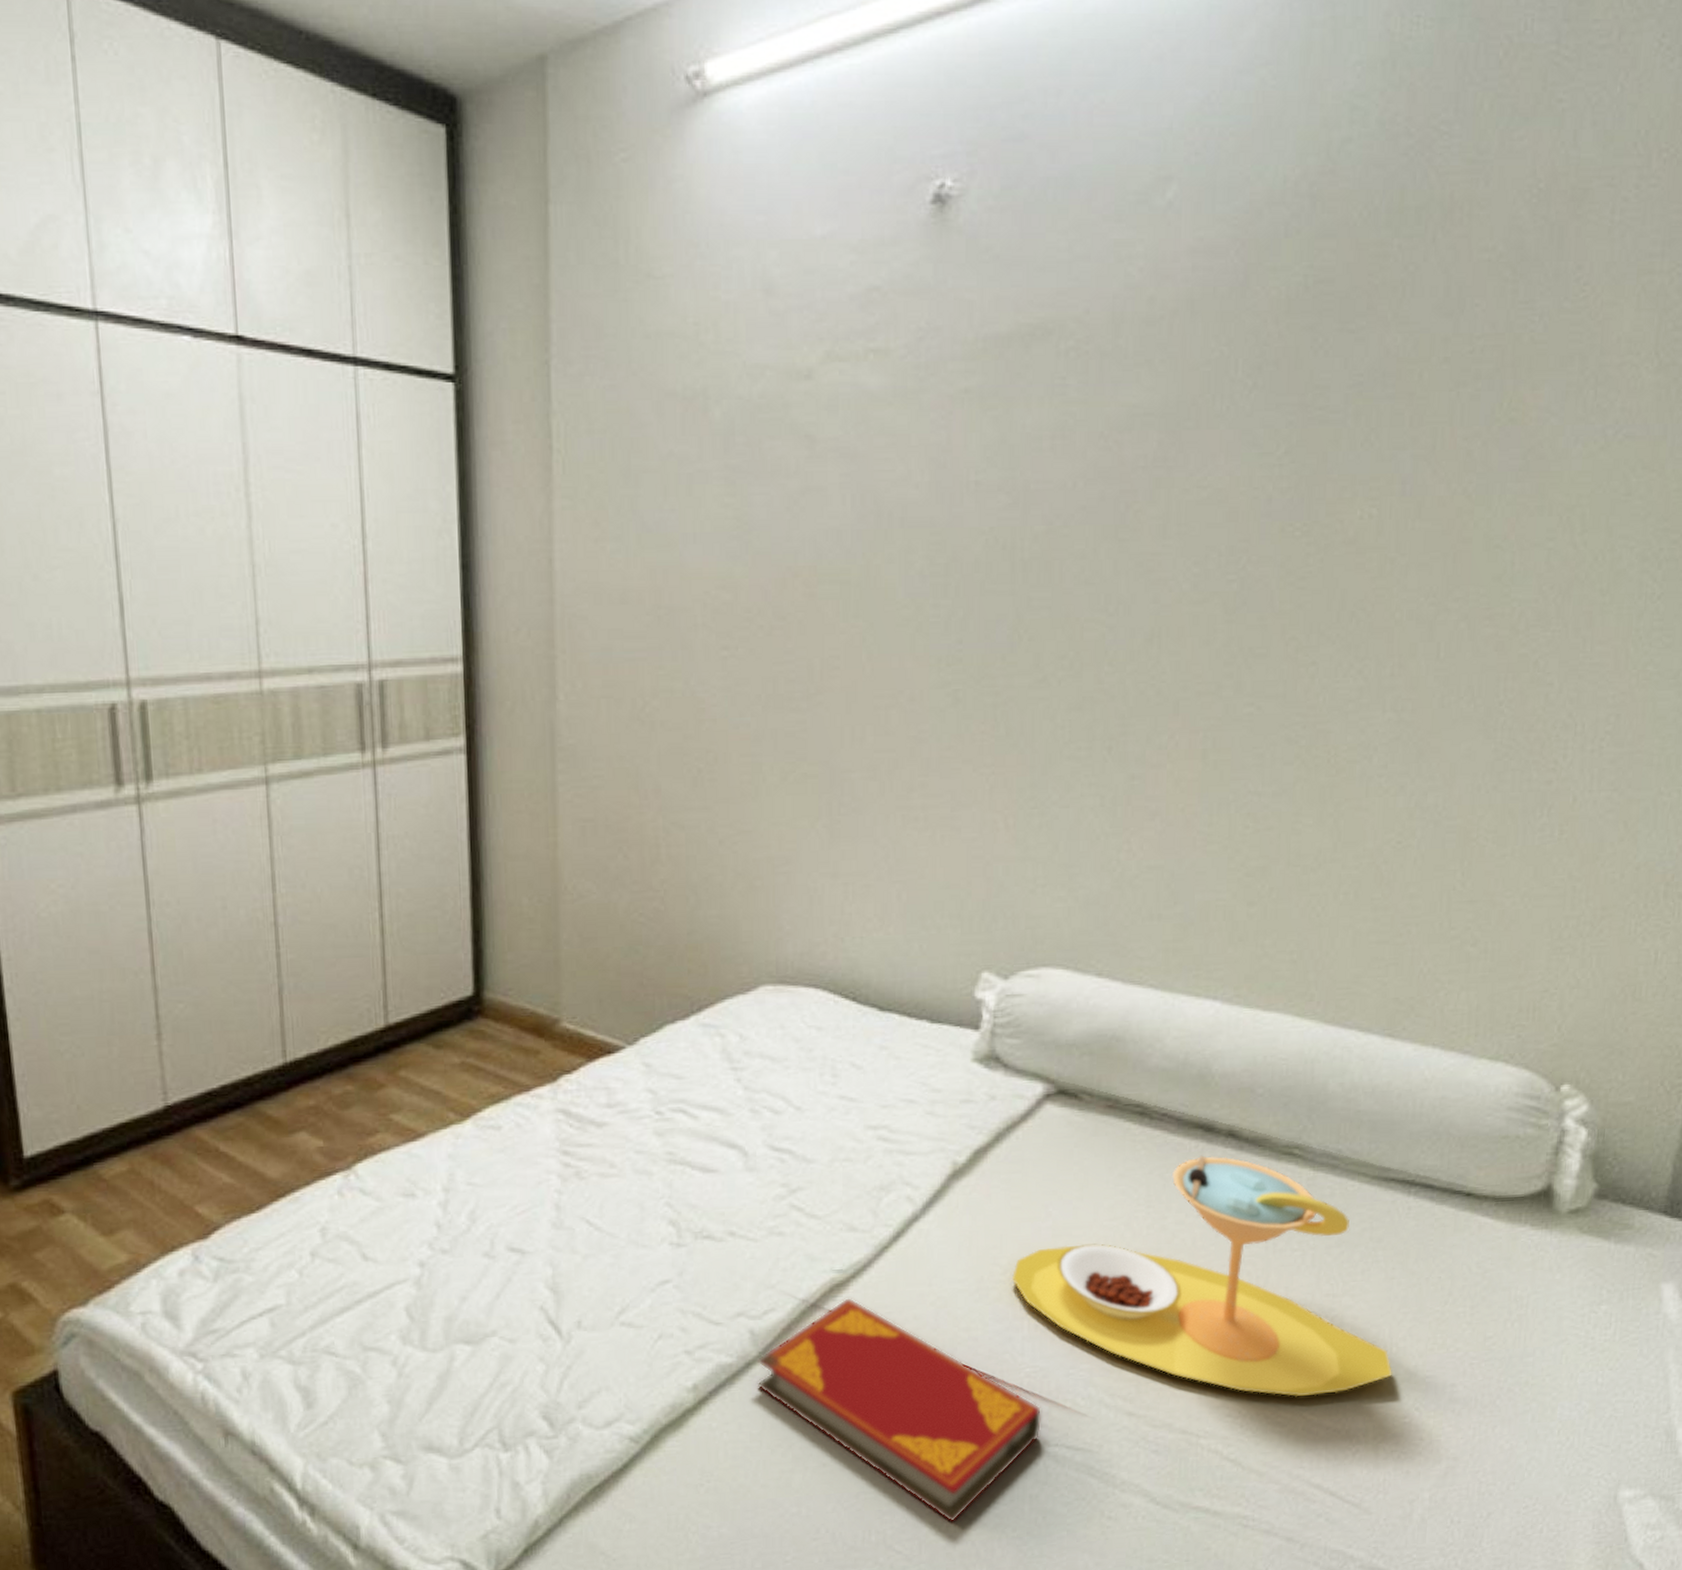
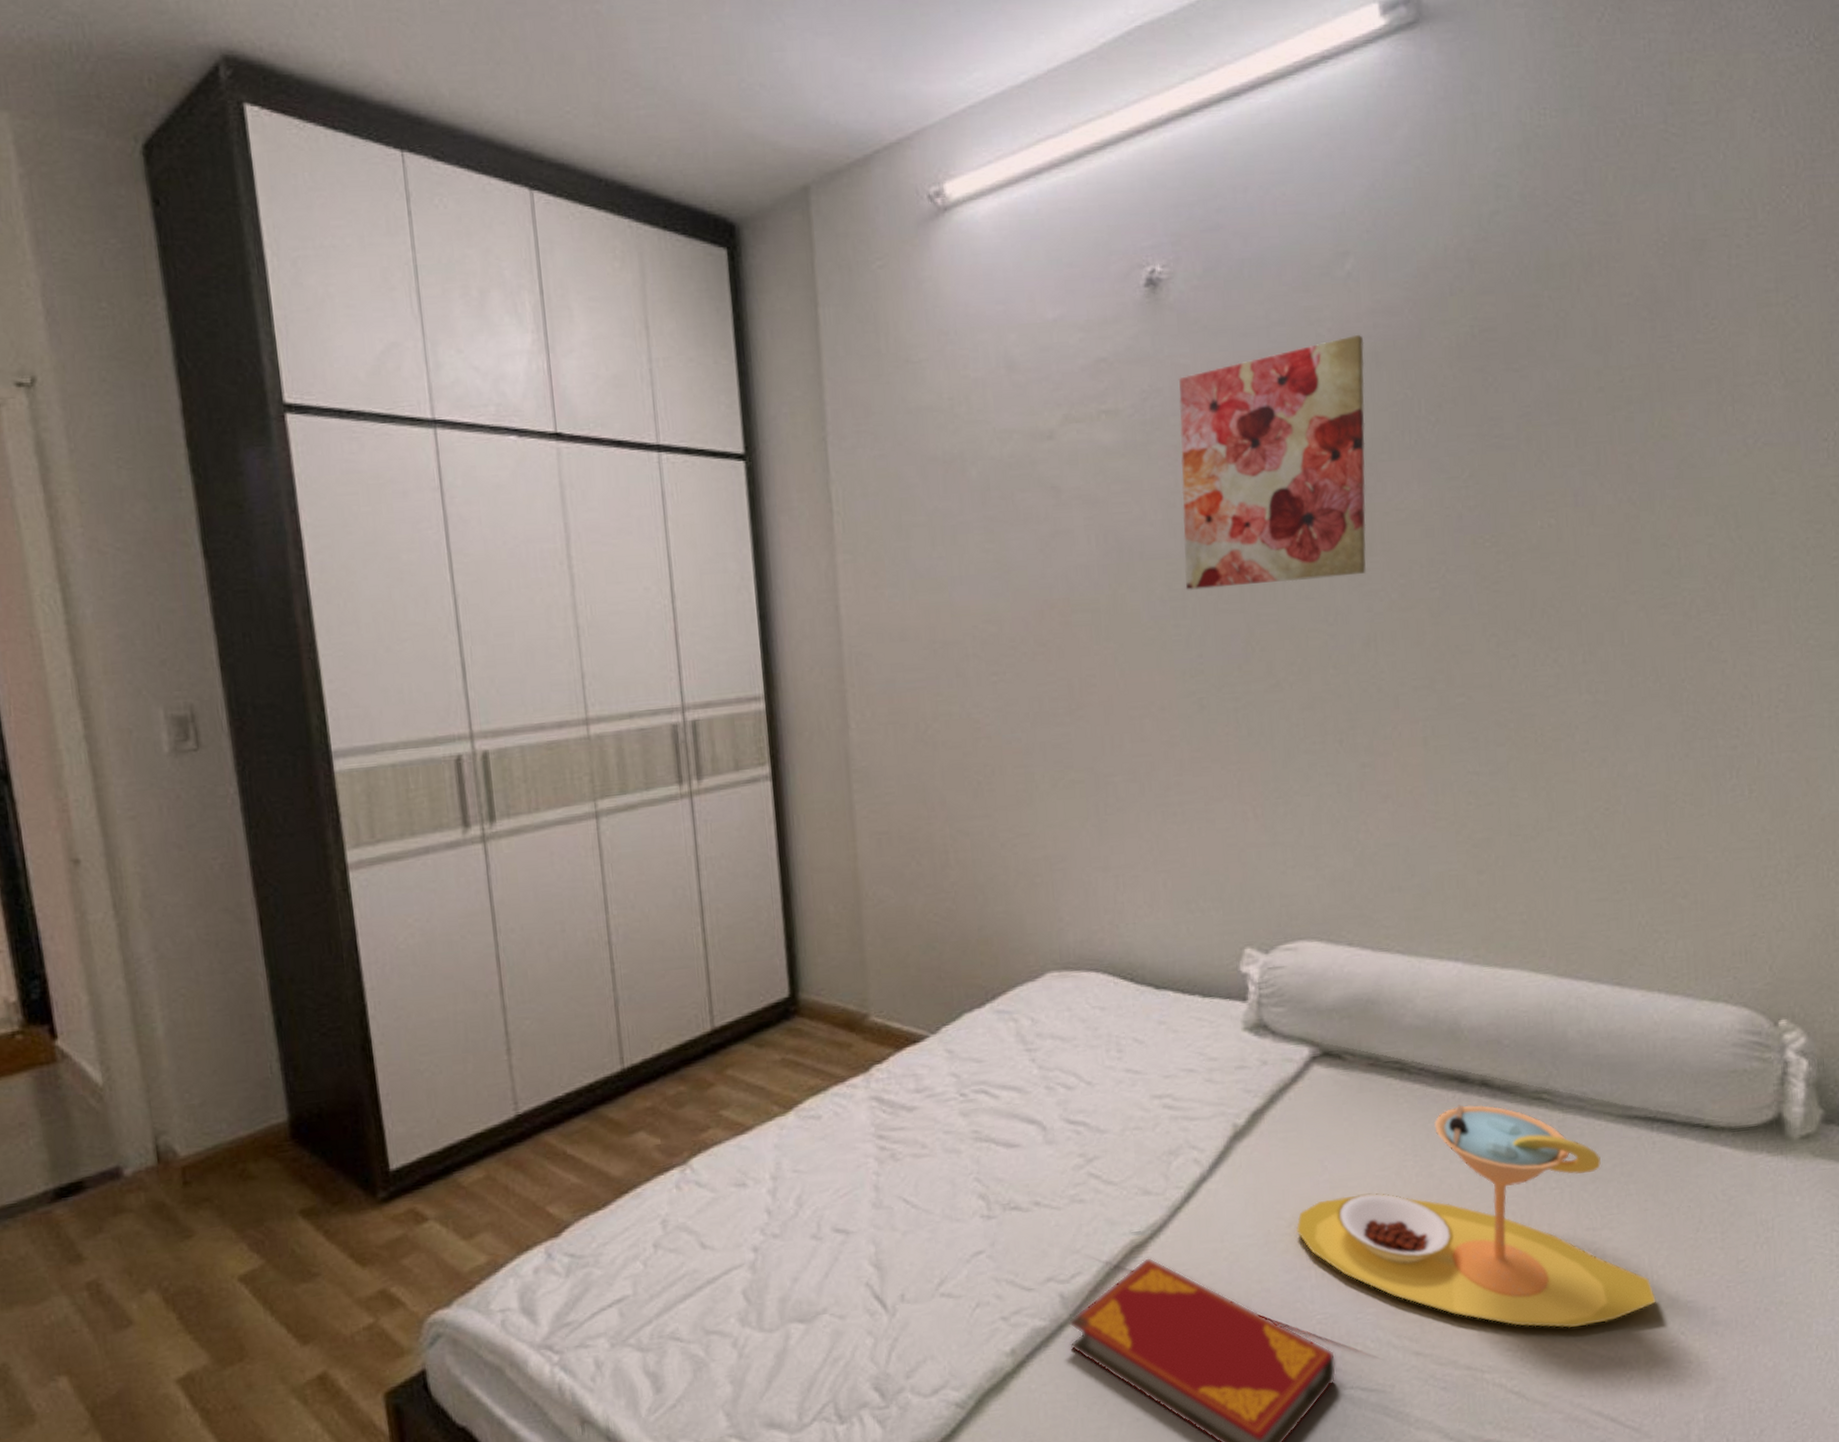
wall art: none [949,276,1180,565] -> present [1178,334,1366,590]

